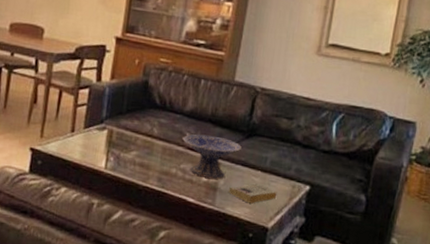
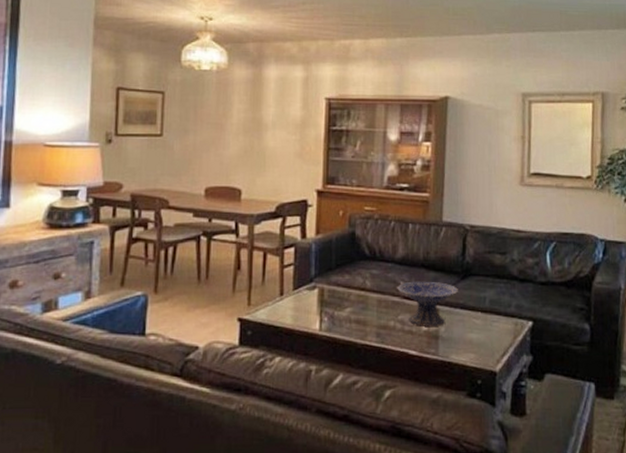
book: present [228,184,277,204] -> none [451,327,501,348]

